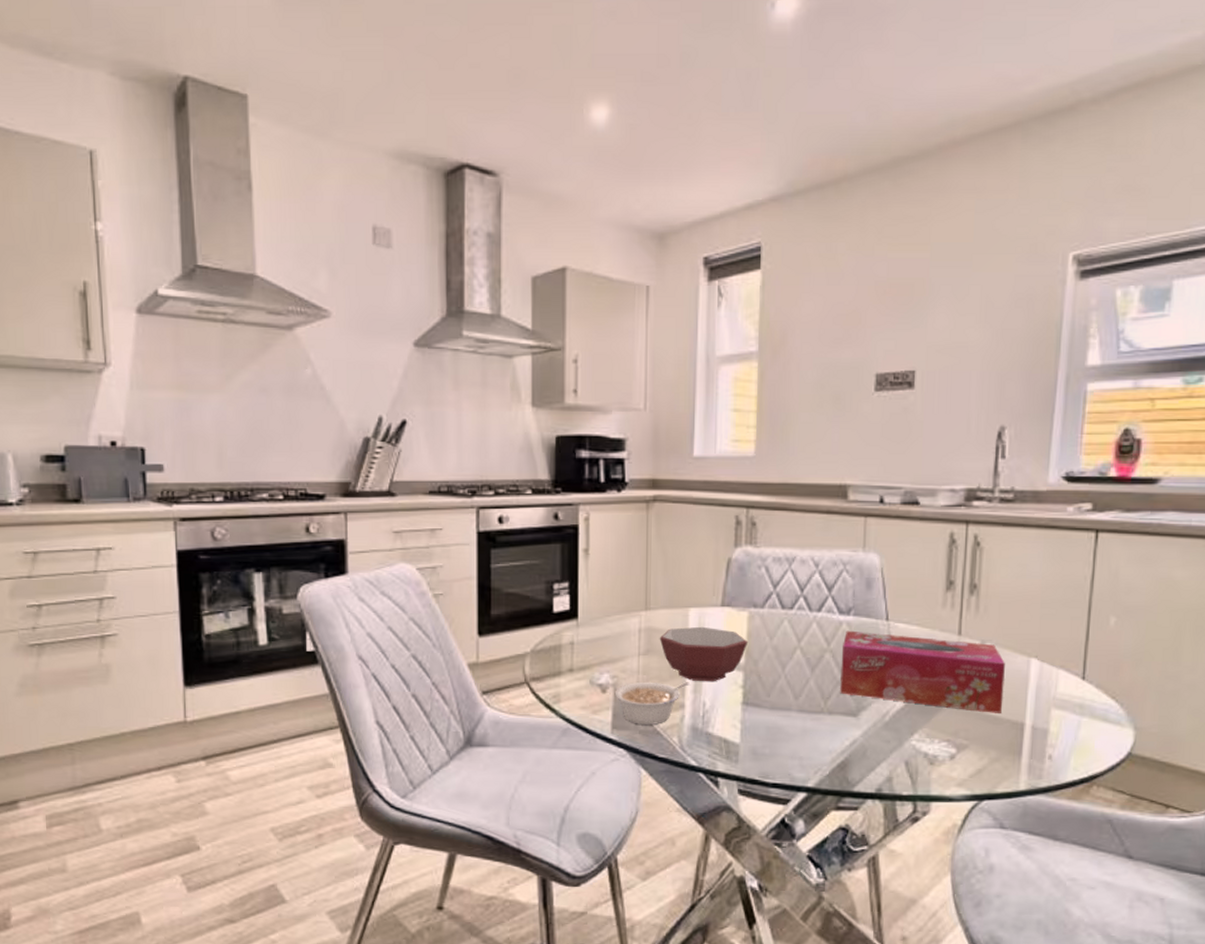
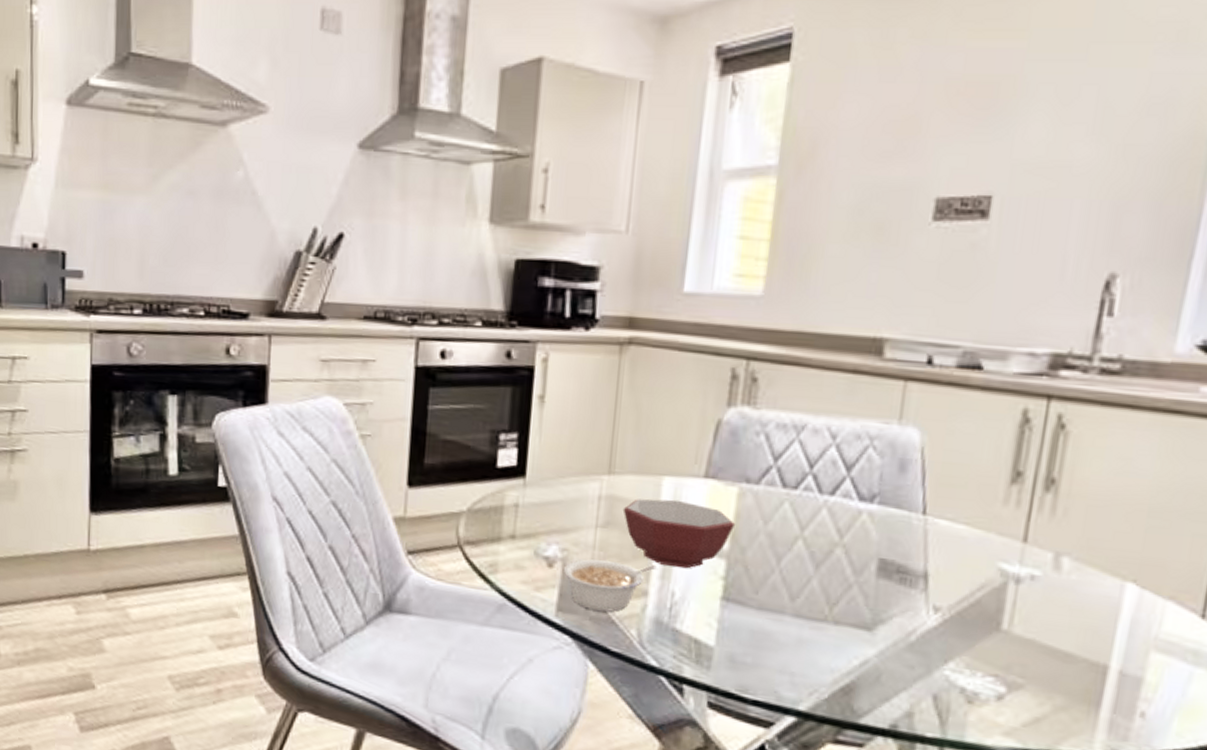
tissue box: present [840,630,1005,713] -> none [851,522,1088,649]

